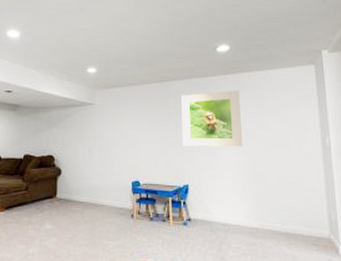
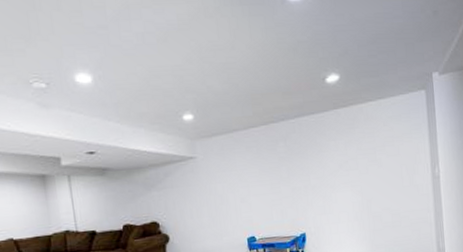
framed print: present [181,90,242,147] -> none [291,125,357,193]

